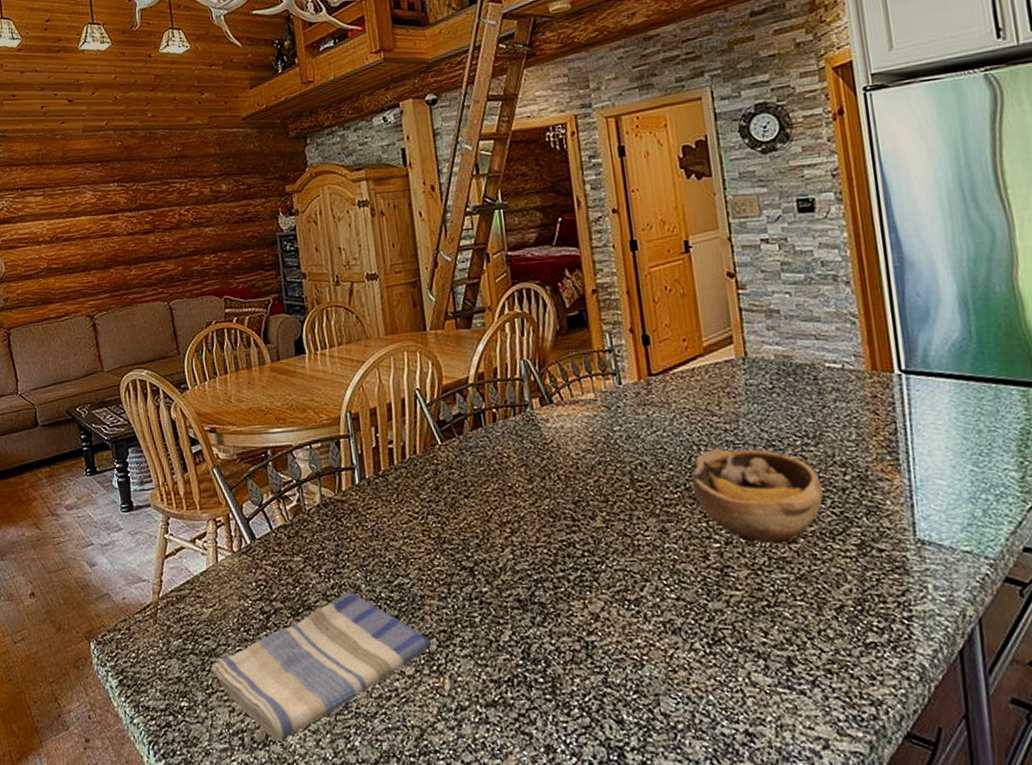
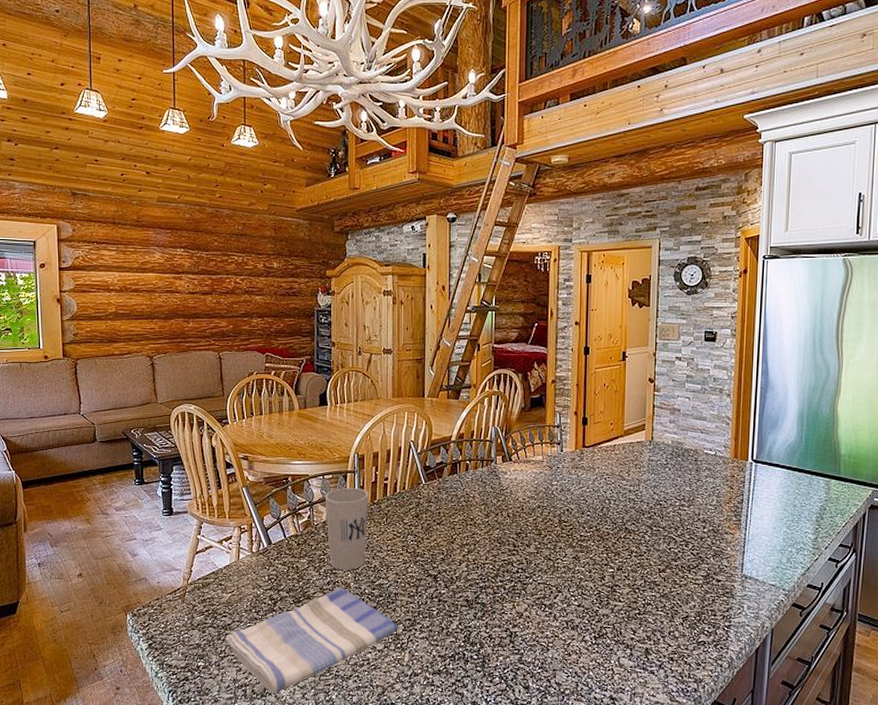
cup: none [315,456,377,568] -> present [325,487,369,570]
bowl: present [692,449,823,544] -> none [602,504,688,572]

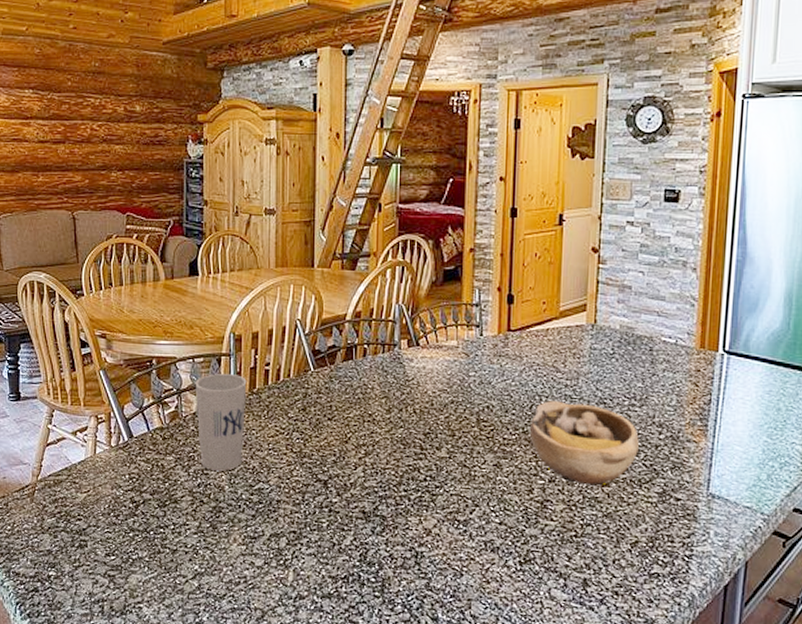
dish towel: present [224,588,399,693] -> none [79,491,282,612]
bowl: none [602,504,688,572] -> present [530,401,639,486]

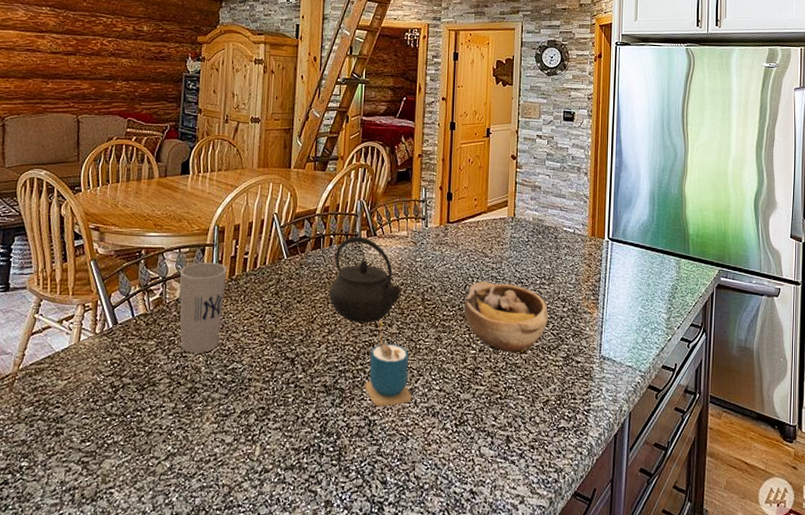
kettle: none [365,346,453,445] -> present [329,236,403,323]
cup: none [410,442,466,538] -> present [365,320,412,407]

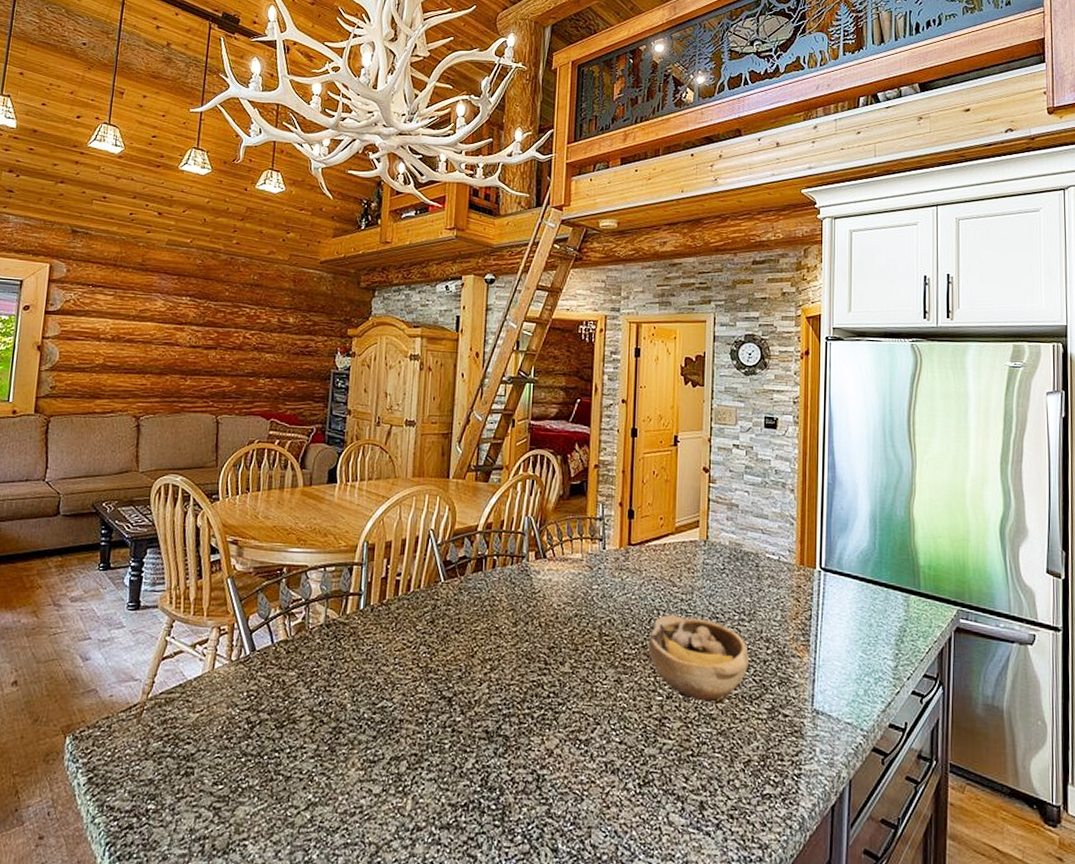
cup: present [179,262,227,353] -> none [323,583,377,688]
kettle: present [329,236,403,323] -> none [492,557,577,660]
cup: present [365,320,412,407] -> none [533,656,588,760]

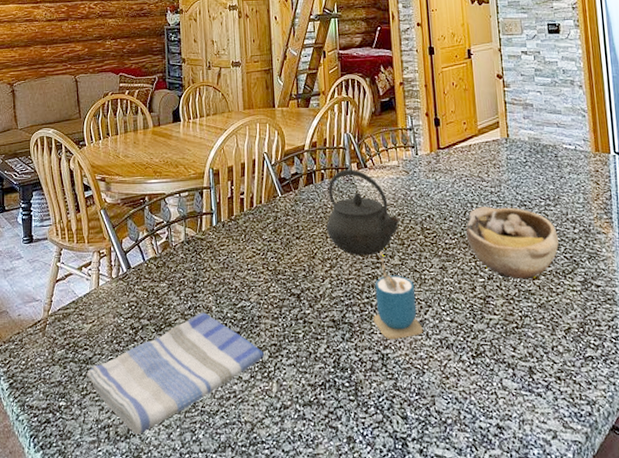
dish towel: none [184,710,402,850] -> present [86,312,265,435]
kettle: none [492,557,577,660] -> present [326,169,400,256]
cup: none [533,656,588,760] -> present [373,252,423,340]

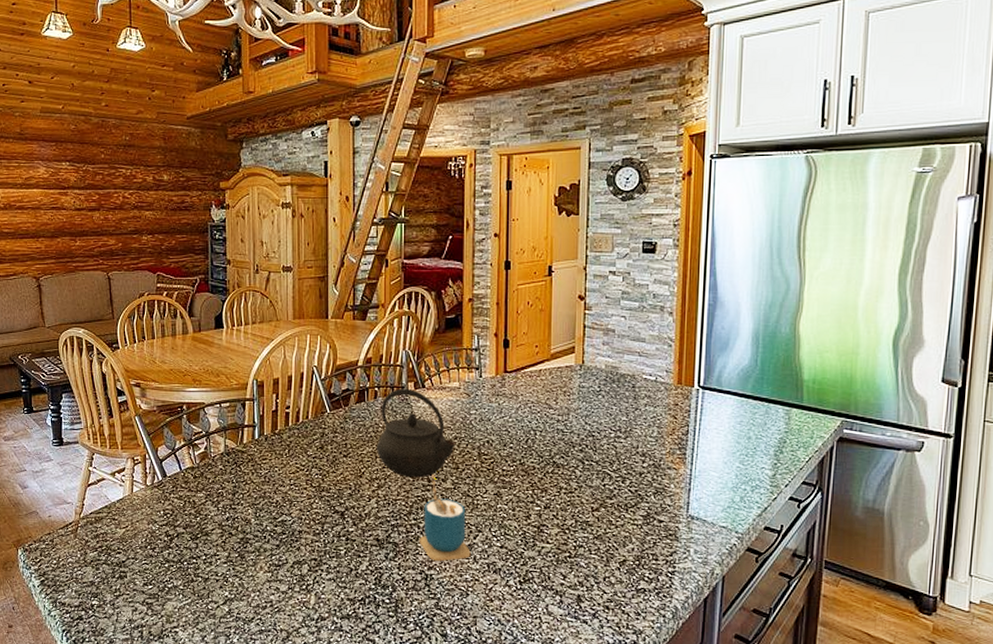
dish towel: present [86,312,265,435] -> none [119,524,304,635]
bowl: present [466,207,559,280] -> none [527,435,625,511]

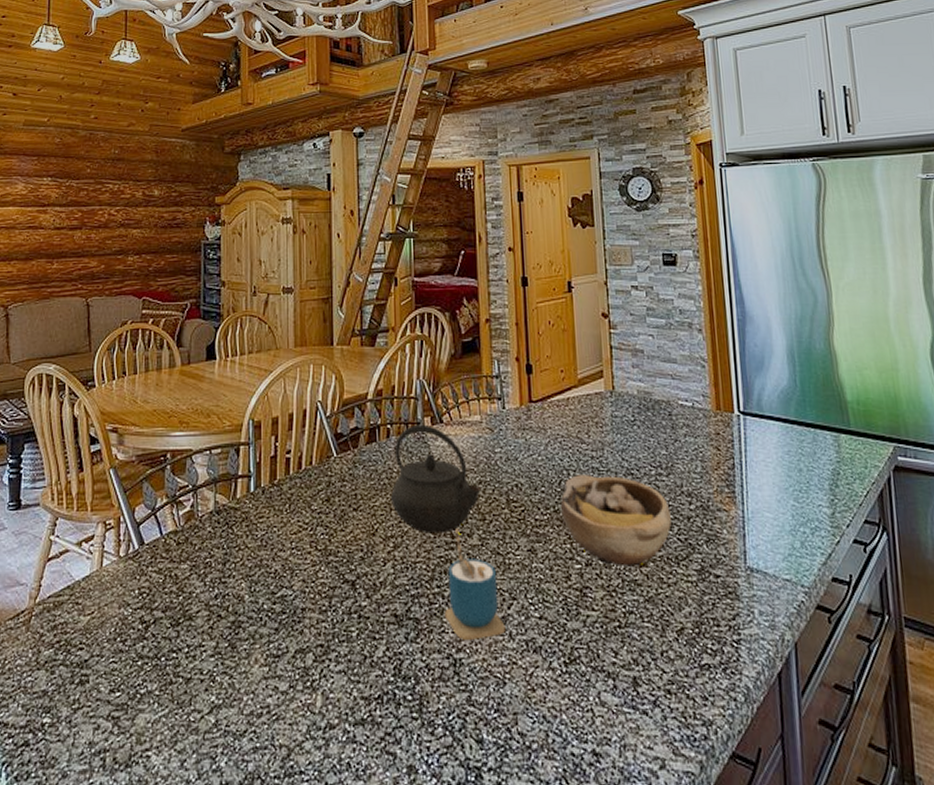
bowl: none [527,435,625,511] -> present [561,475,671,567]

